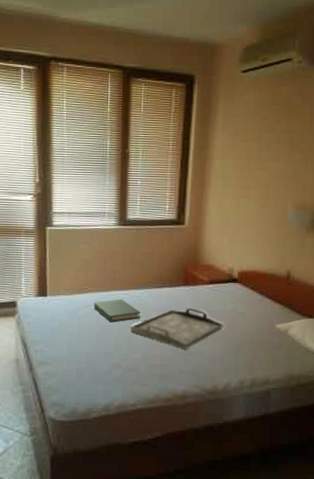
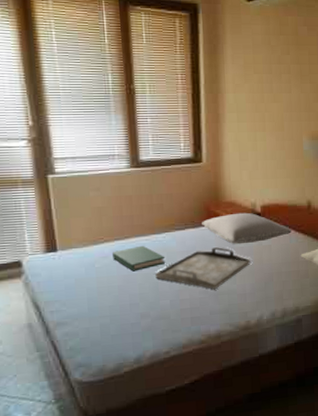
pillow: none [179,276,268,308] -> present [202,212,291,245]

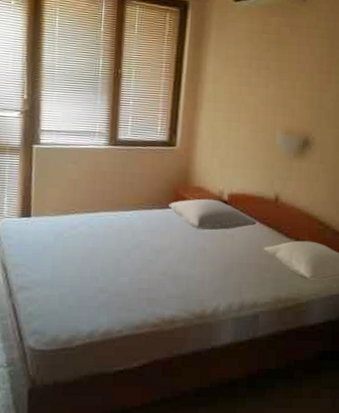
hardback book: present [111,245,166,272] -> none [80,220,130,245]
serving tray: present [155,247,251,289] -> none [118,230,213,272]

